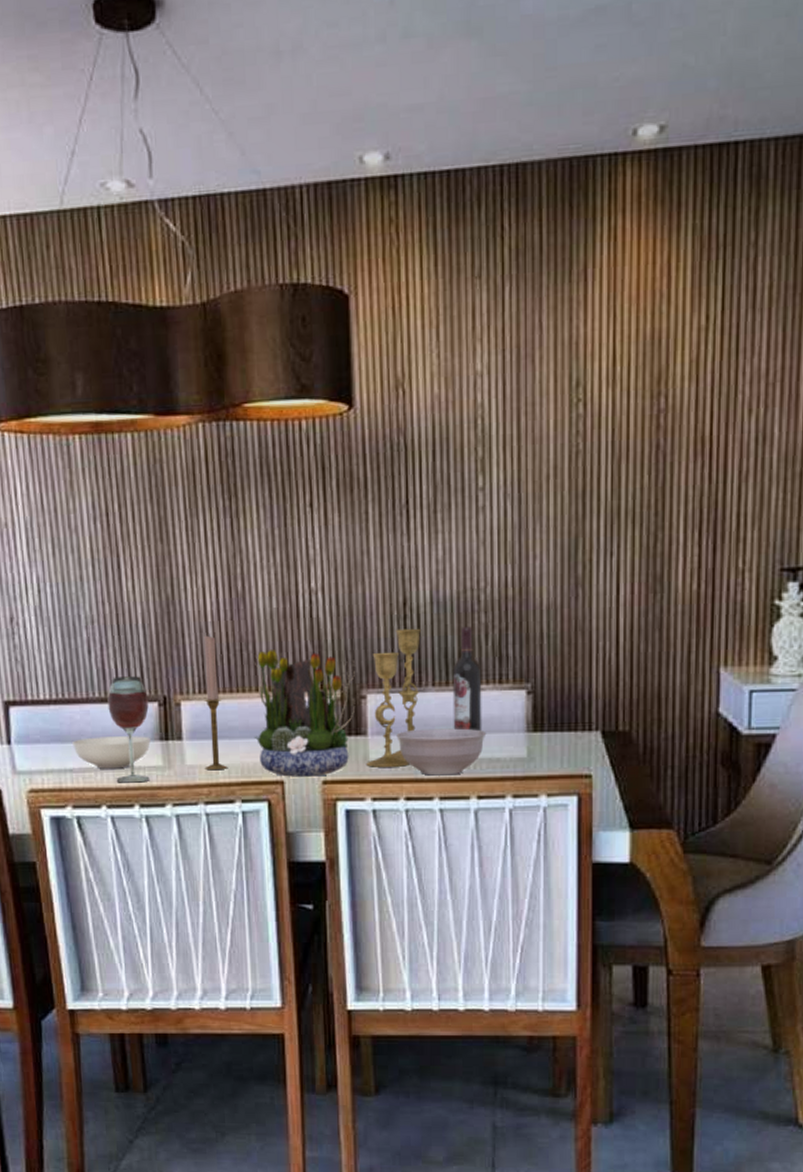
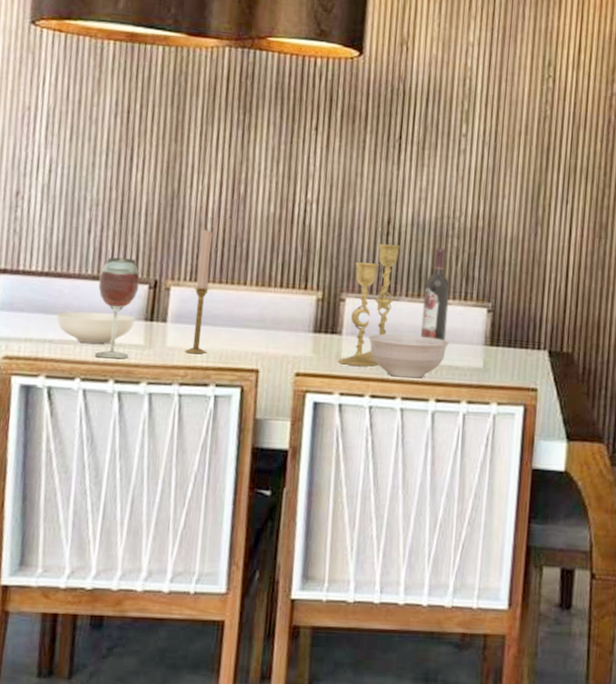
flower arrangement: present [253,650,356,778] -> none [236,249,339,369]

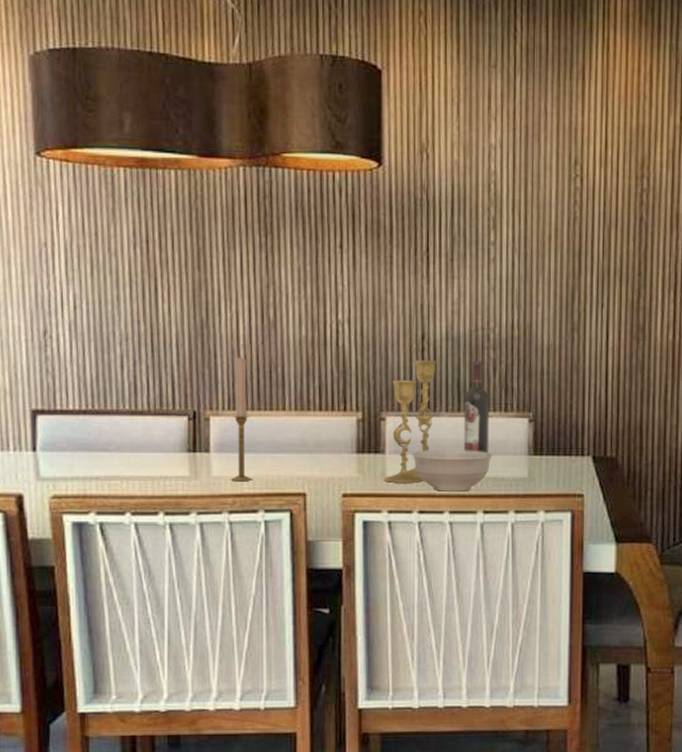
bowl: present [55,311,137,344] -> none [98,447,180,478]
wineglass: present [94,257,140,359] -> none [138,391,178,492]

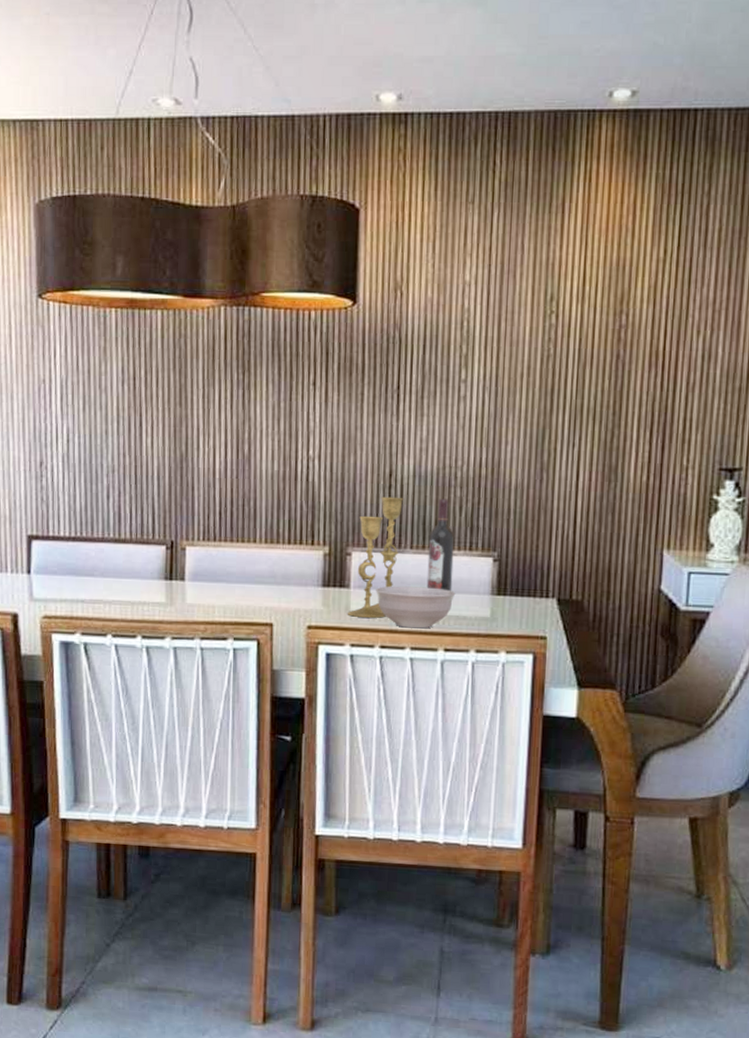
candlestick: present [230,356,253,482] -> none [203,489,224,610]

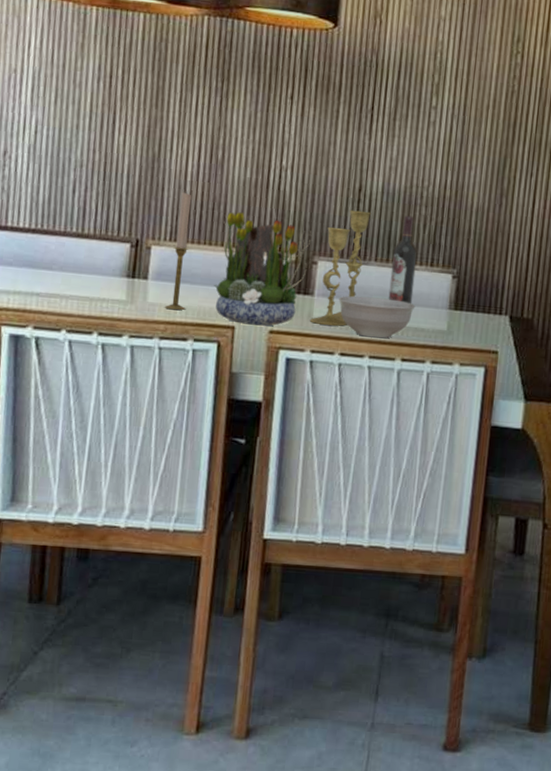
candlestick: none [203,489,224,610] -> present [164,191,192,310]
flower arrangement: none [249,507,344,623] -> present [213,212,312,327]

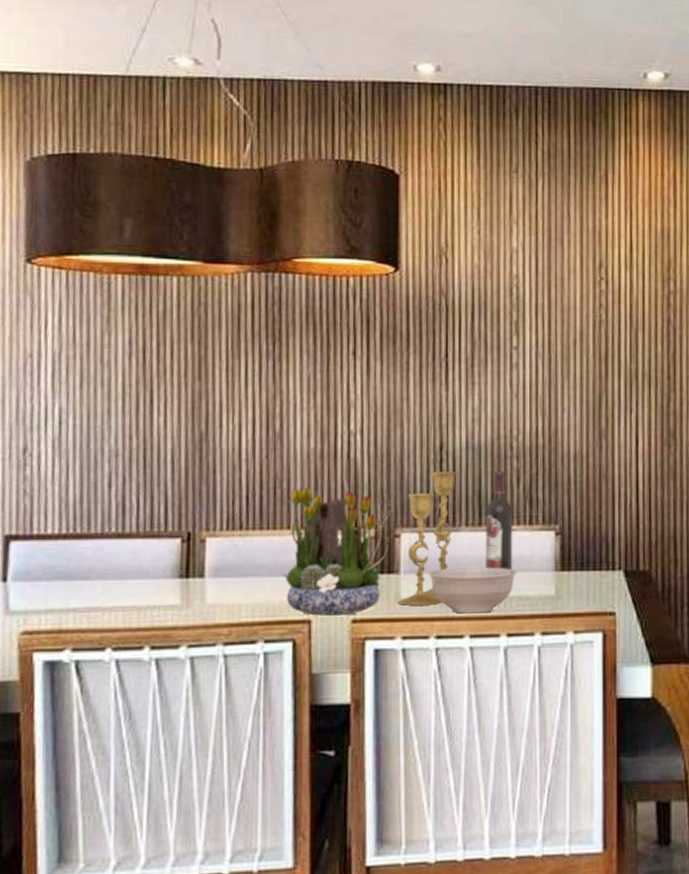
candlestick: present [164,191,192,310] -> none [226,471,252,610]

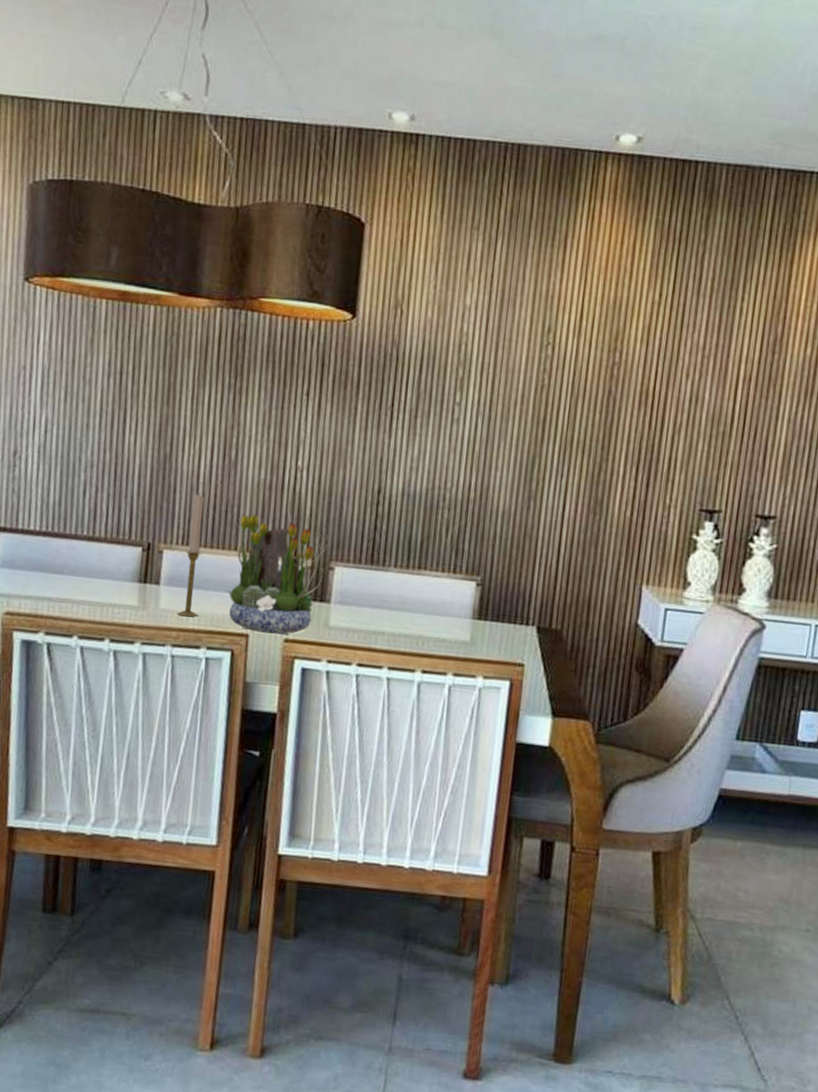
candlestick: none [226,471,252,610] -> present [176,493,205,617]
candlestick: present [397,471,457,606] -> none [325,512,391,636]
bowl: present [429,567,517,614] -> none [356,603,437,649]
wine bottle: present [485,471,513,571] -> none [408,519,440,613]

